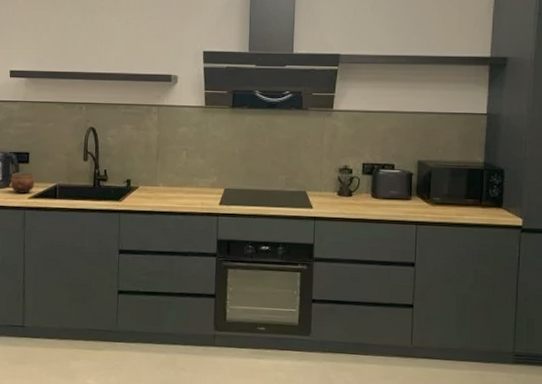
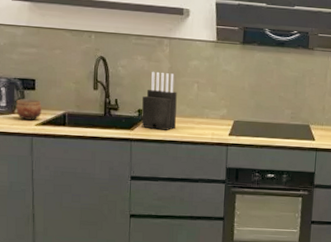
knife block: none [130,140,166,201] -> present [141,71,177,130]

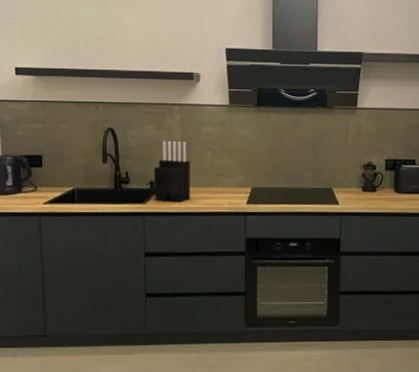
bowl: present [16,98,42,120] -> none [23,176,50,199]

